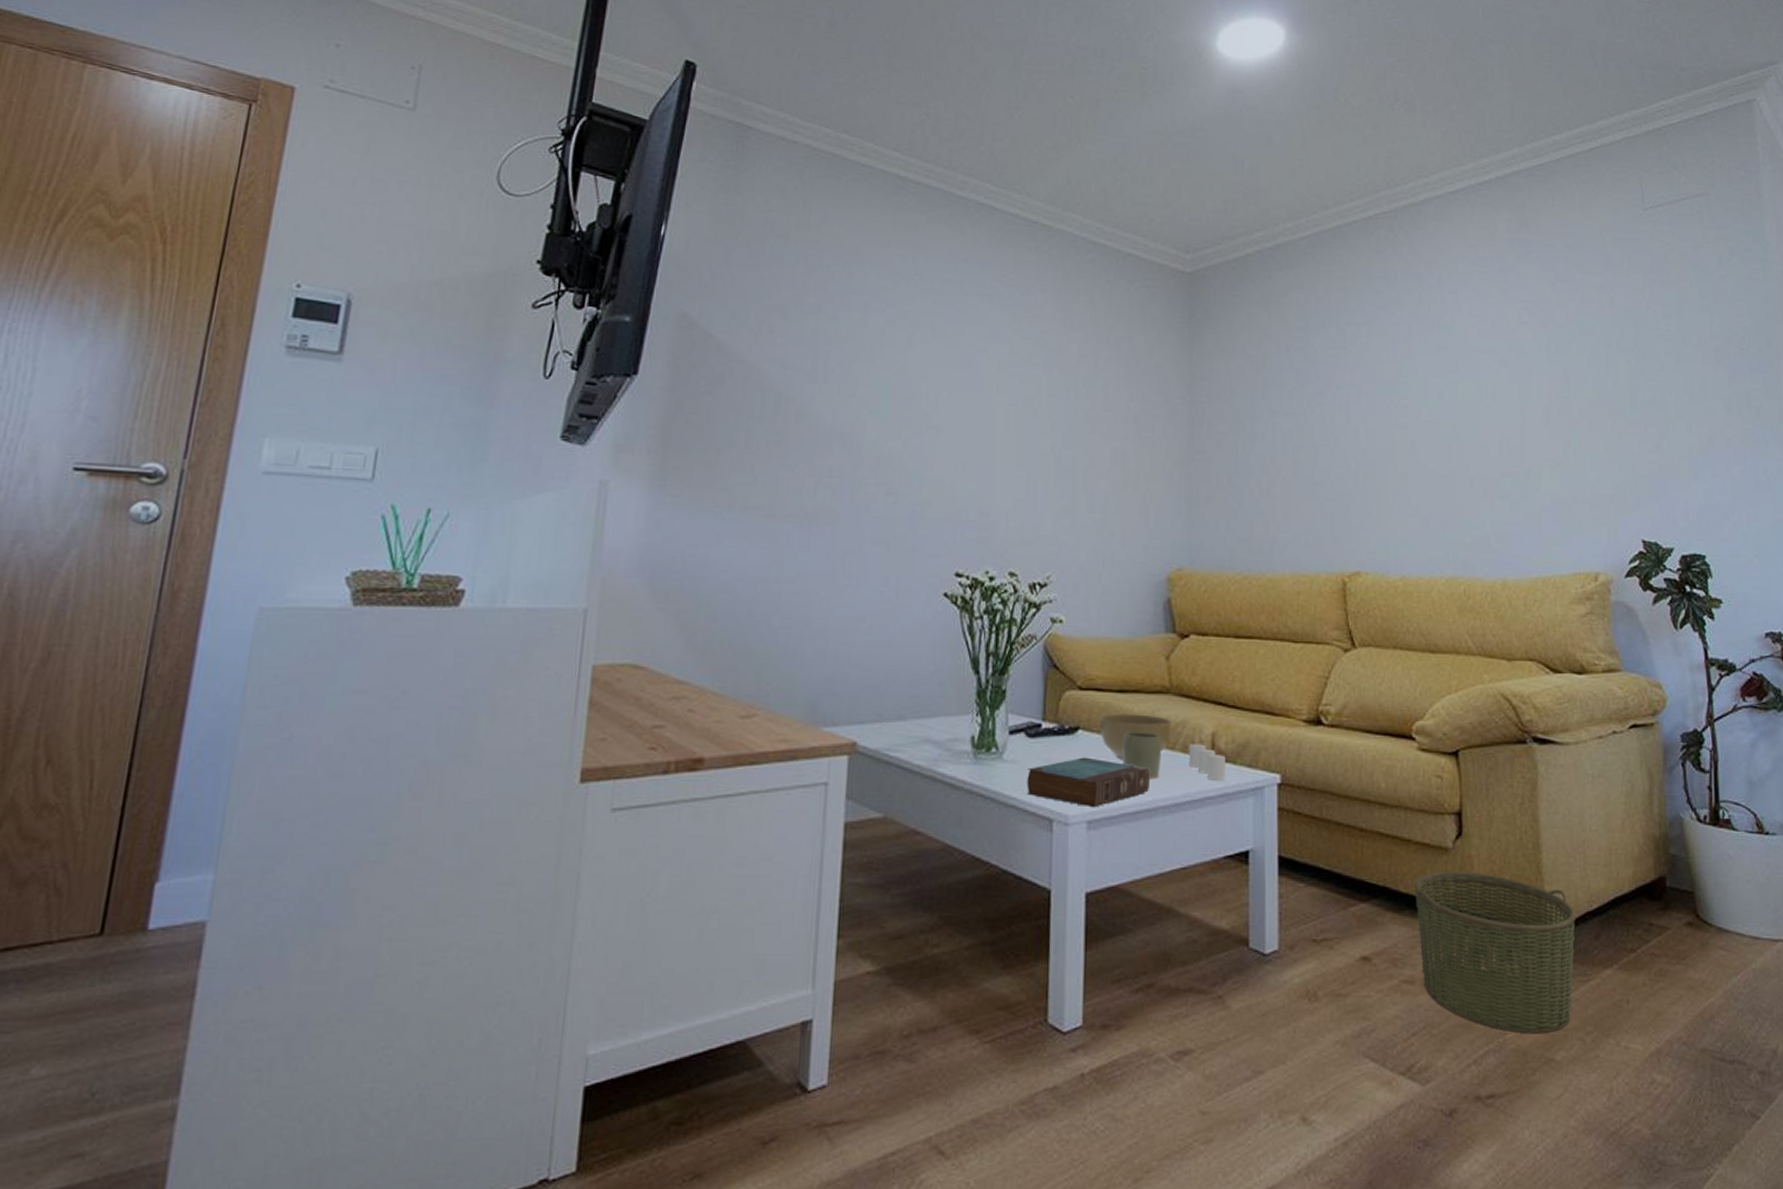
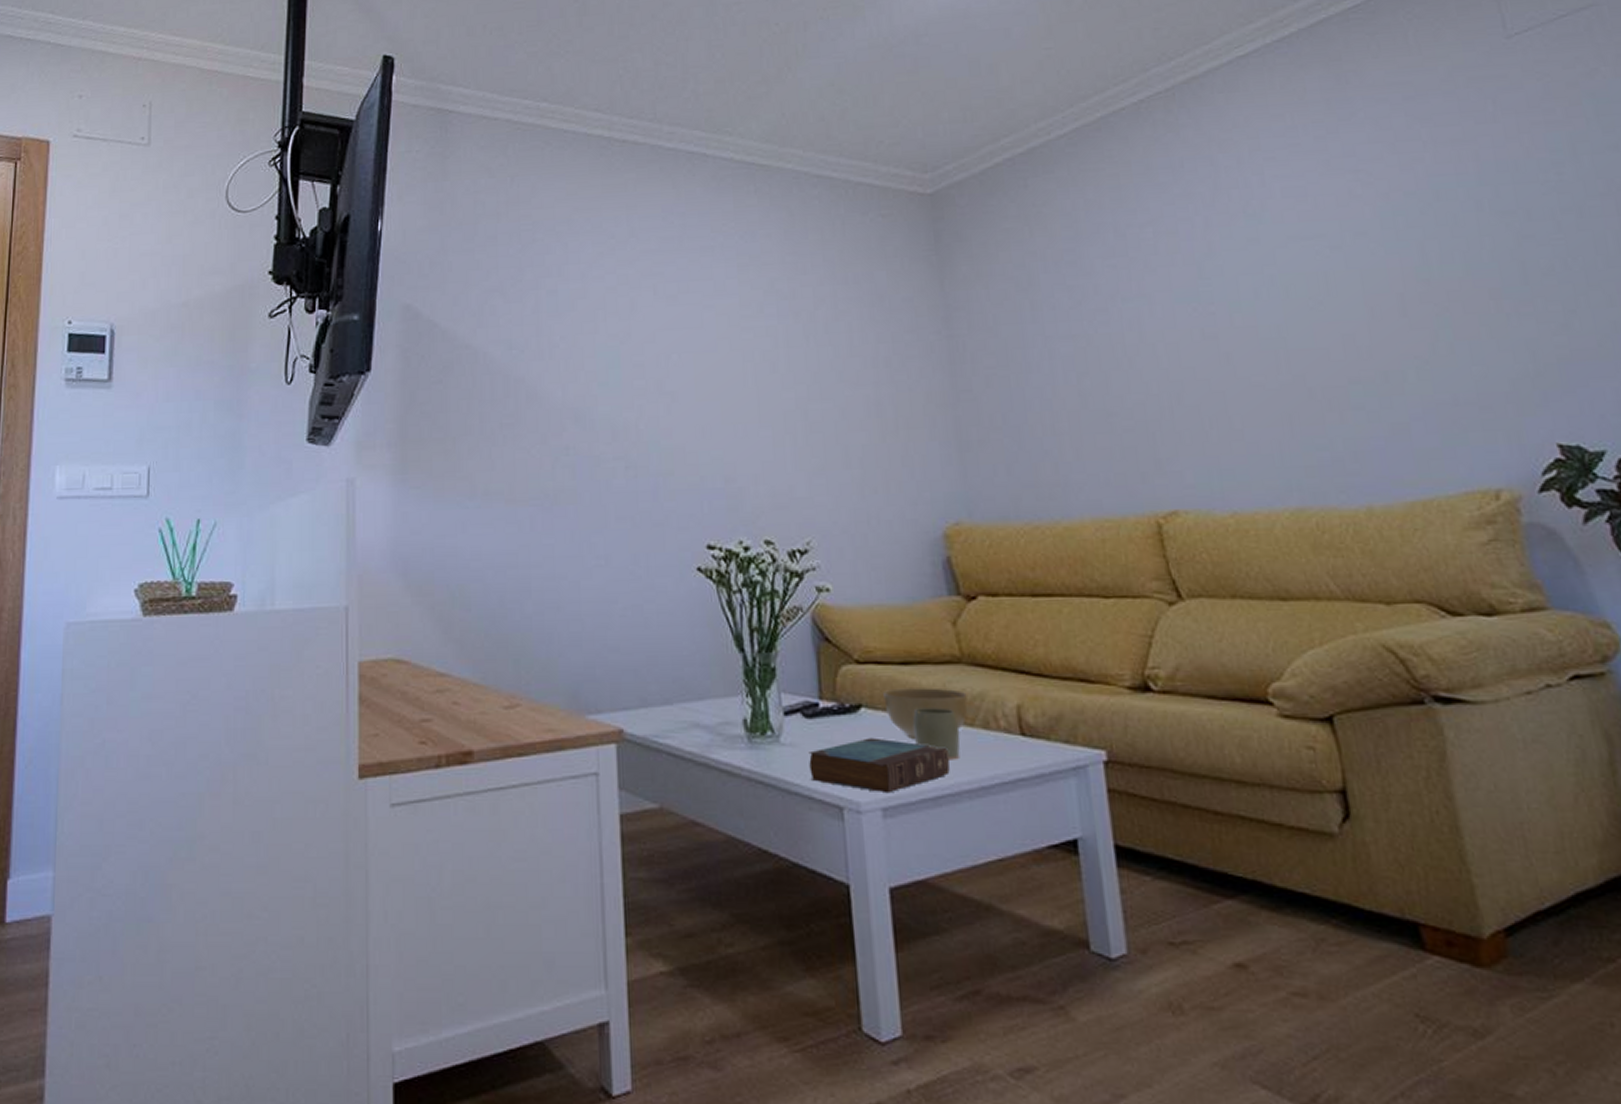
candle: present [1189,744,1226,782] -> none [991,718,1039,761]
basket: present [1414,871,1576,1034] -> none [1293,861,1531,1062]

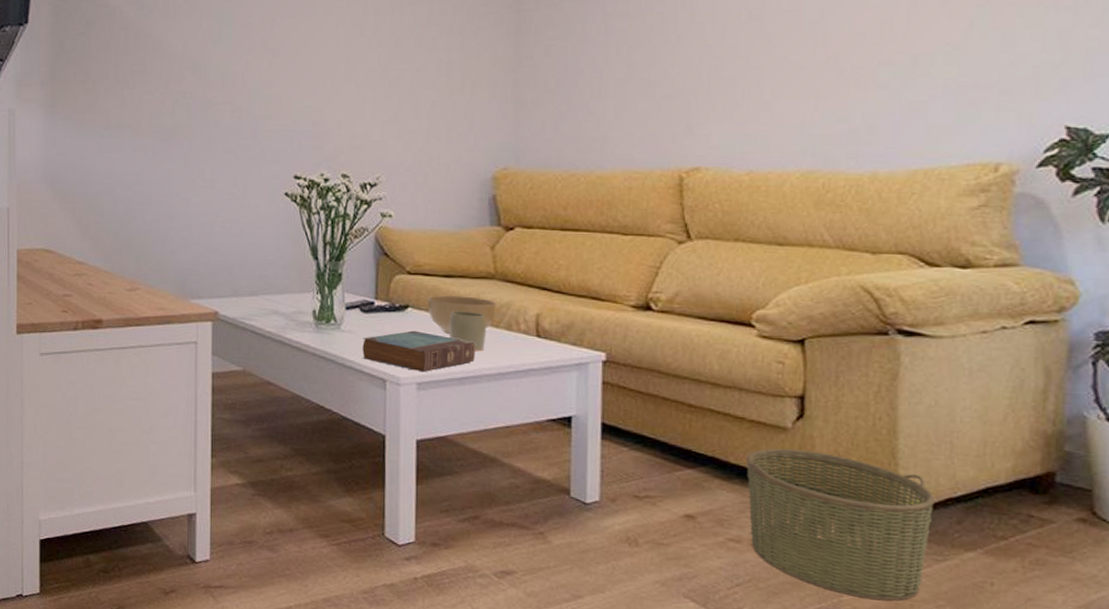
basket: none [1293,861,1531,1062] -> present [746,448,935,601]

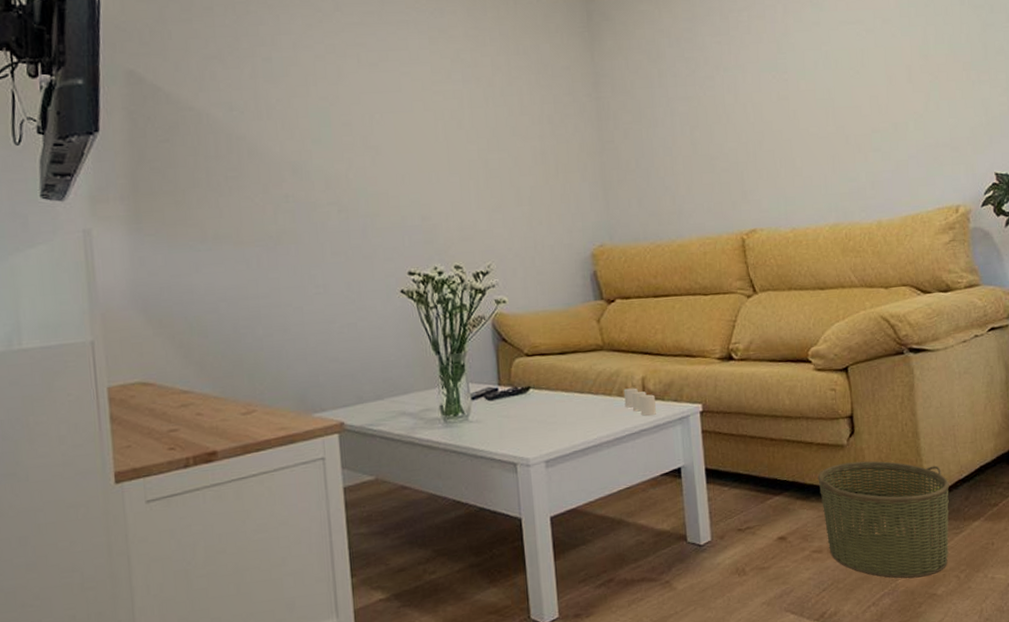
book: present [362,330,475,373] -> none [490,410,594,450]
bowl: present [427,295,497,334] -> none [546,370,608,409]
mug: present [448,311,487,352] -> none [567,384,602,422]
candle: none [513,323,550,357] -> present [623,388,656,417]

